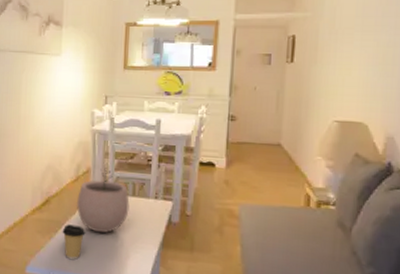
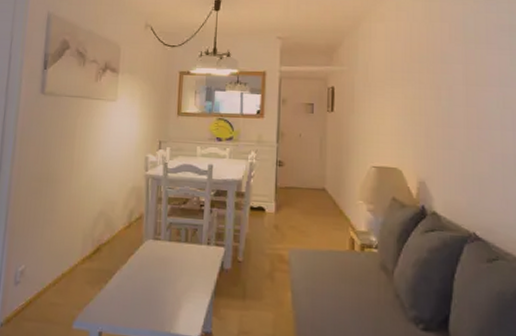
coffee cup: present [62,224,86,260] -> none [113,273,137,313]
plant pot: present [76,168,130,234] -> none [128,213,182,283]

